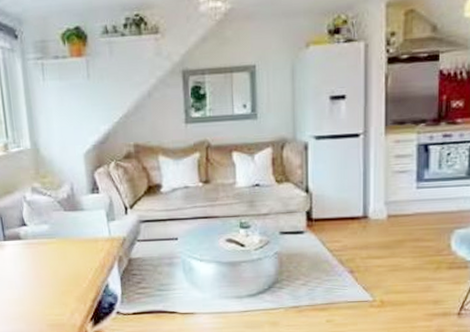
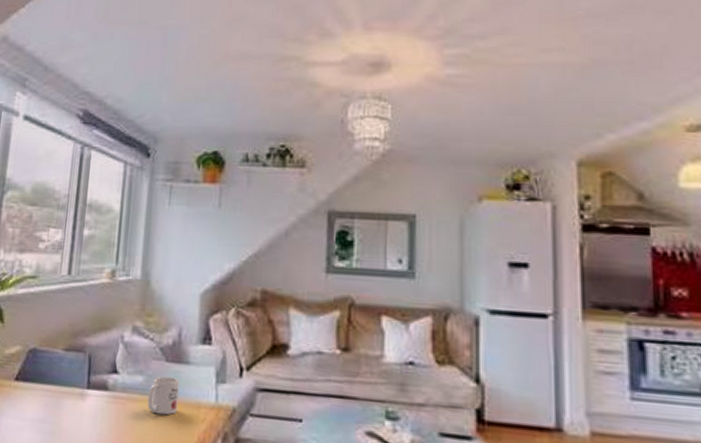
mug: none [54,222,80,251] -> present [147,376,180,416]

